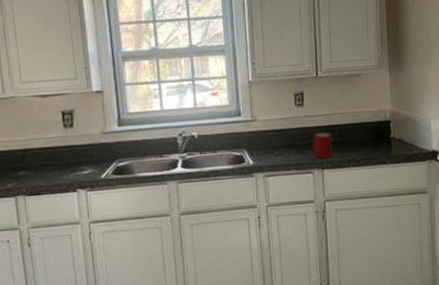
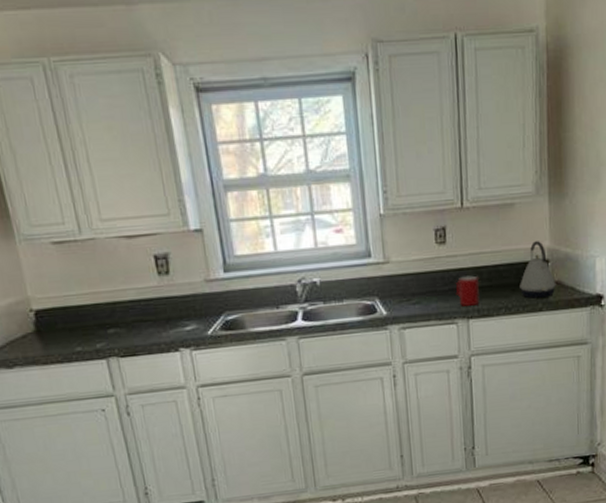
kettle: none [366,105,398,153] -> present [520,241,556,299]

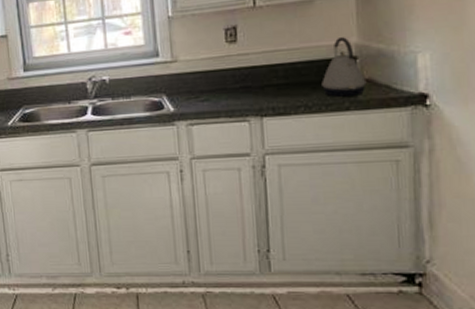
cup: present [455,275,480,306] -> none [247,73,275,104]

